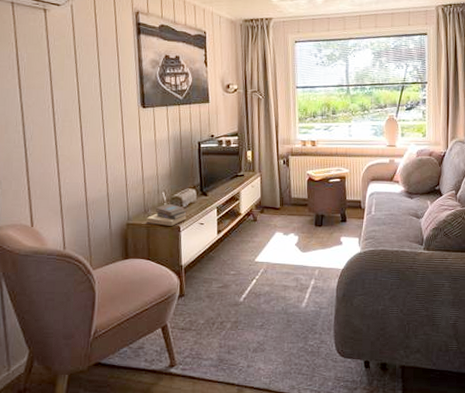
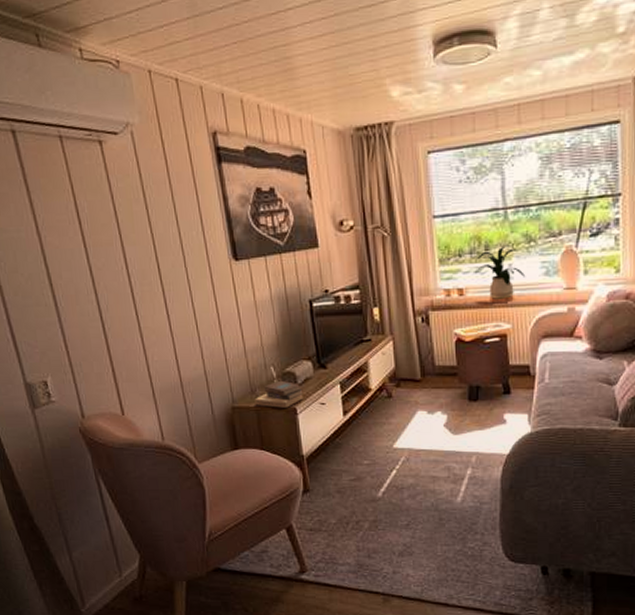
house plant: none [325,112,361,151] -> present [475,245,526,299]

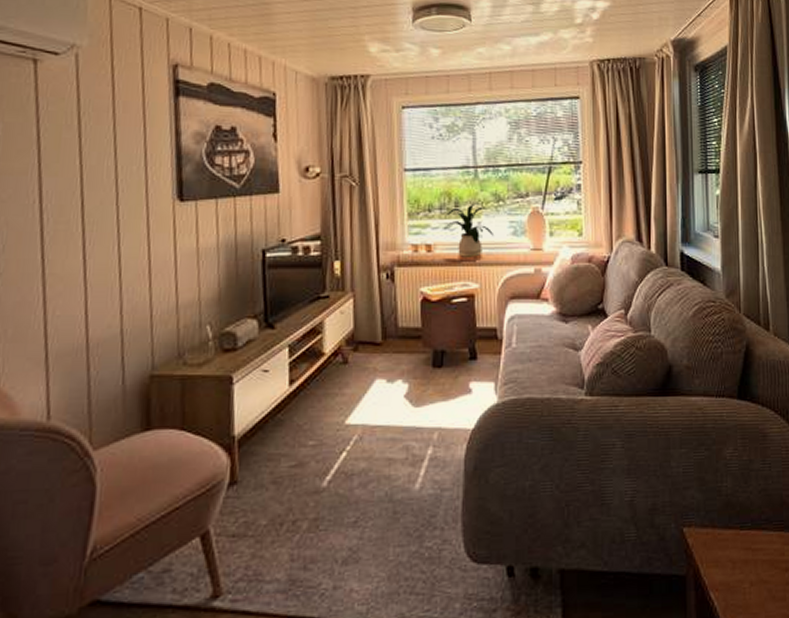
books: present [254,380,304,408] -> none [181,342,243,376]

